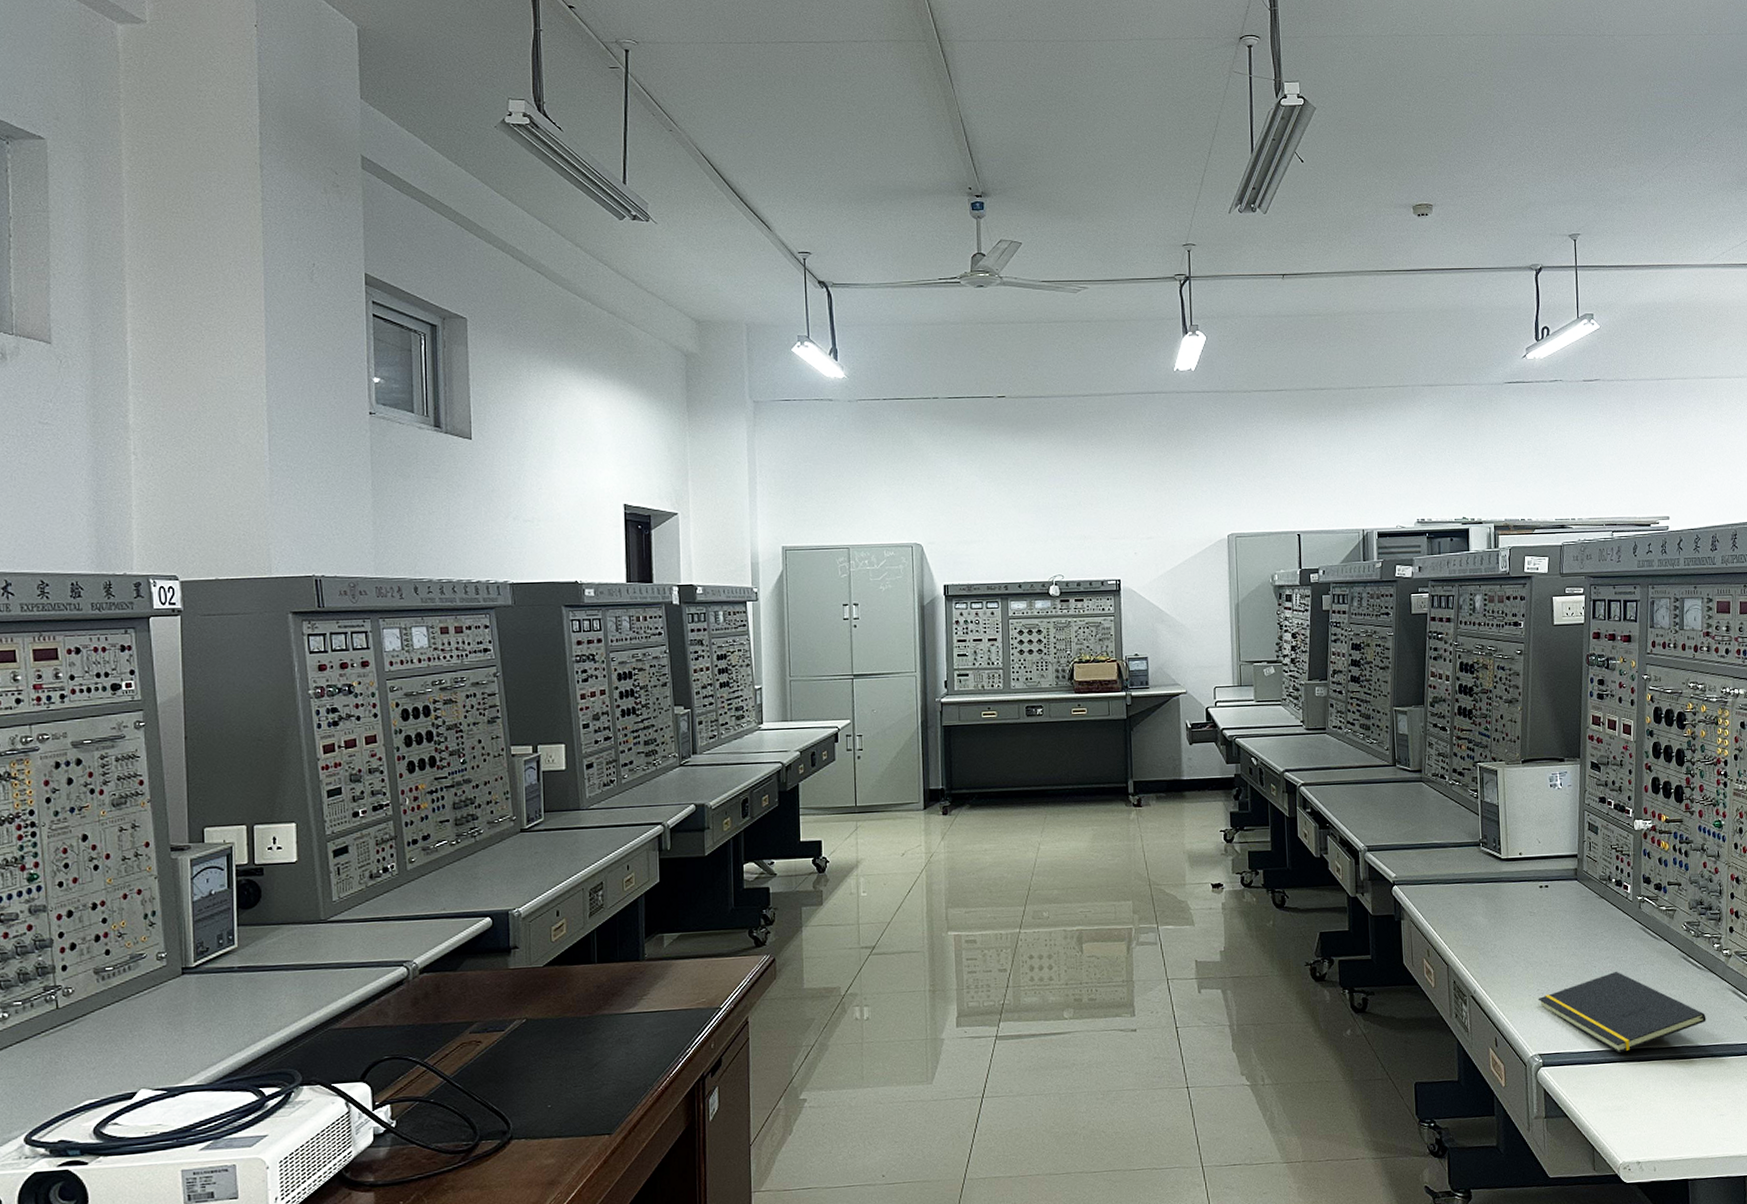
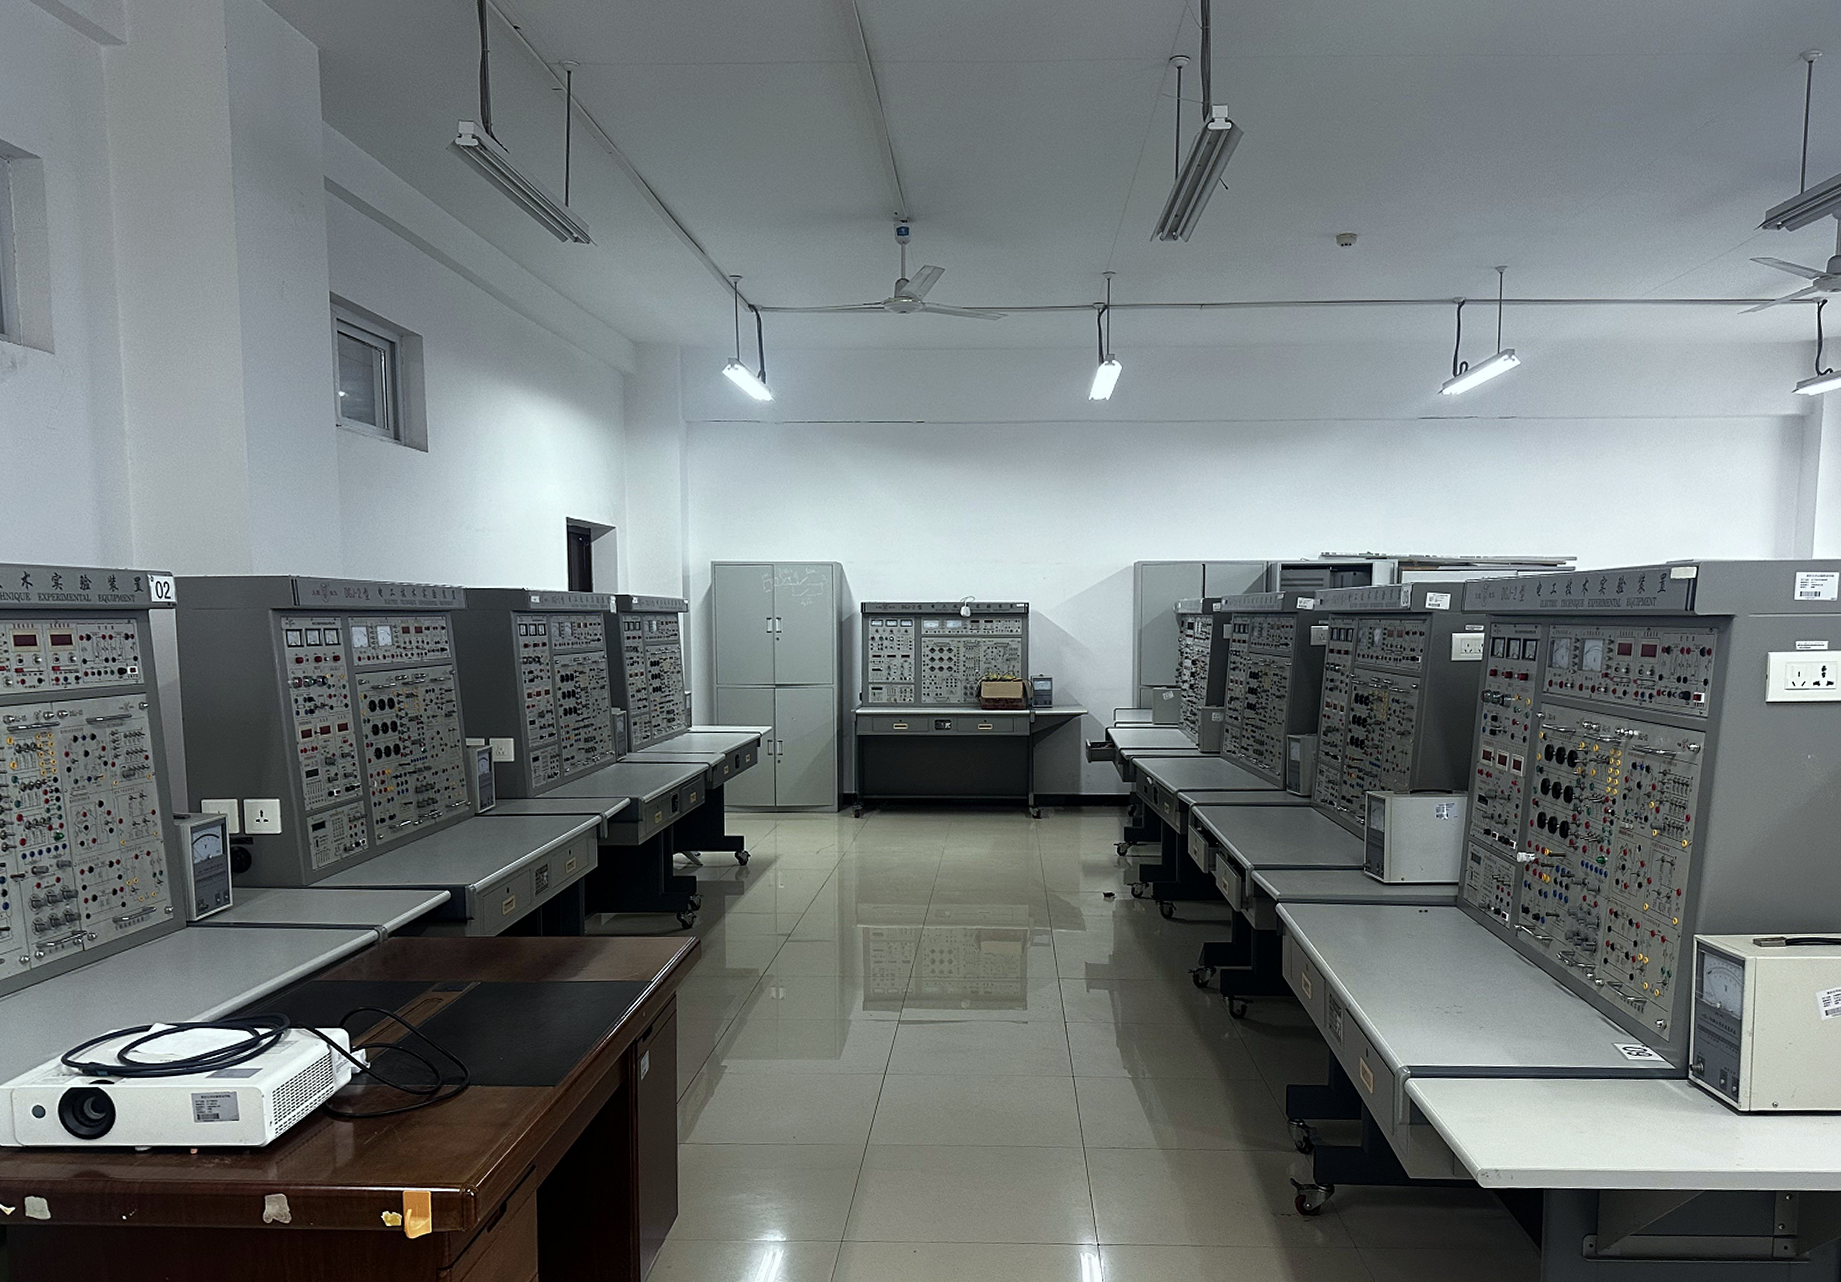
notepad: present [1537,971,1706,1053] -> none [1410,993,1574,1069]

